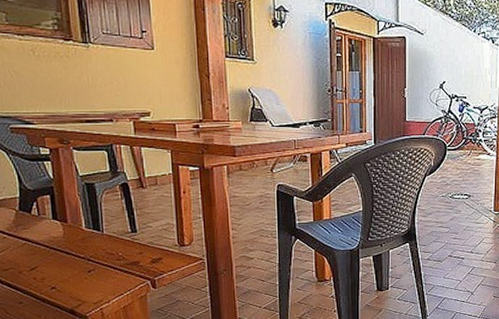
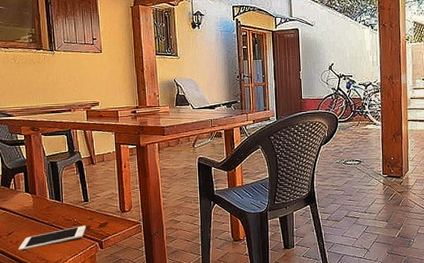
cell phone: none [44,260,134,290] -> present [18,225,86,251]

